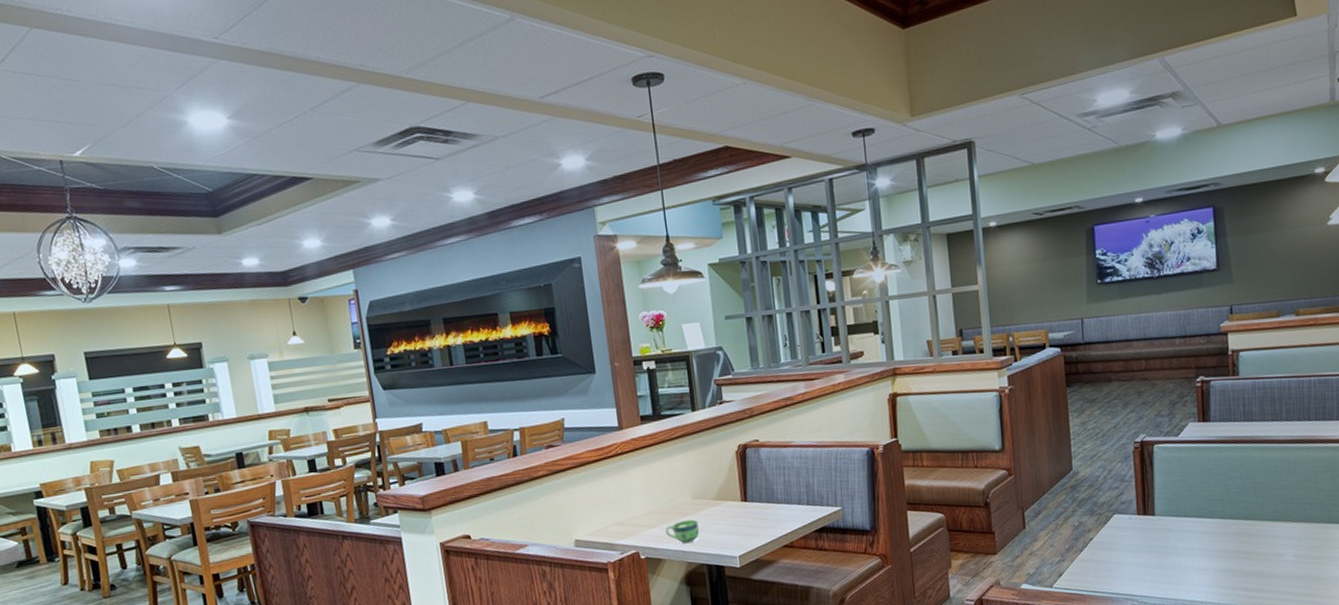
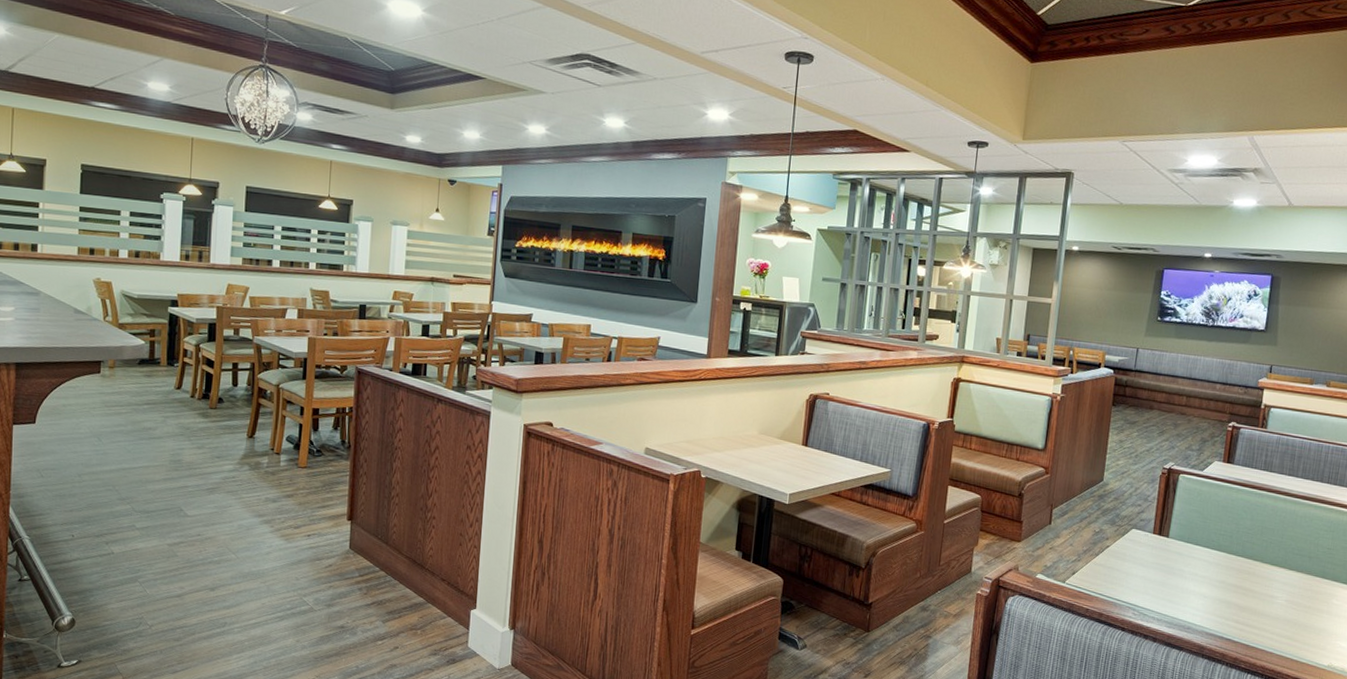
cup: present [665,519,699,543] -> none [728,451,759,472]

